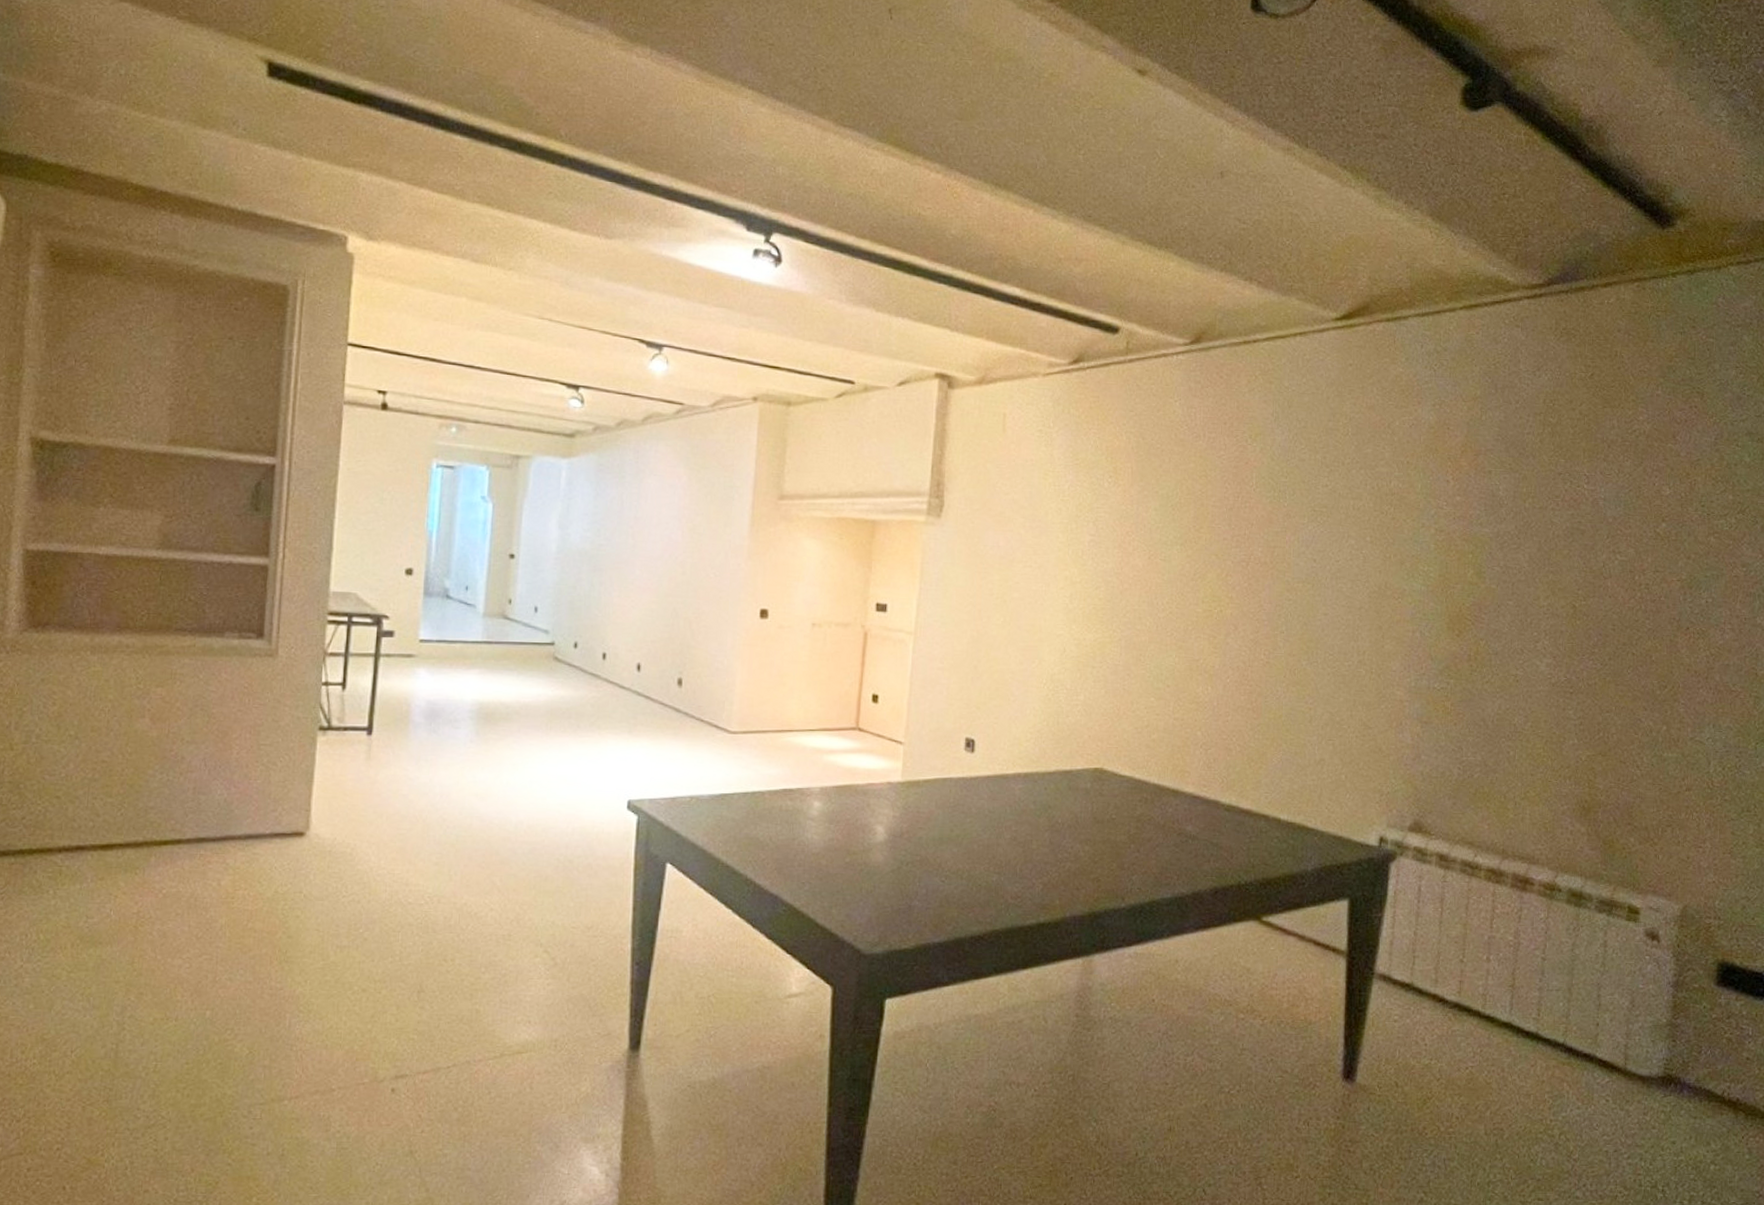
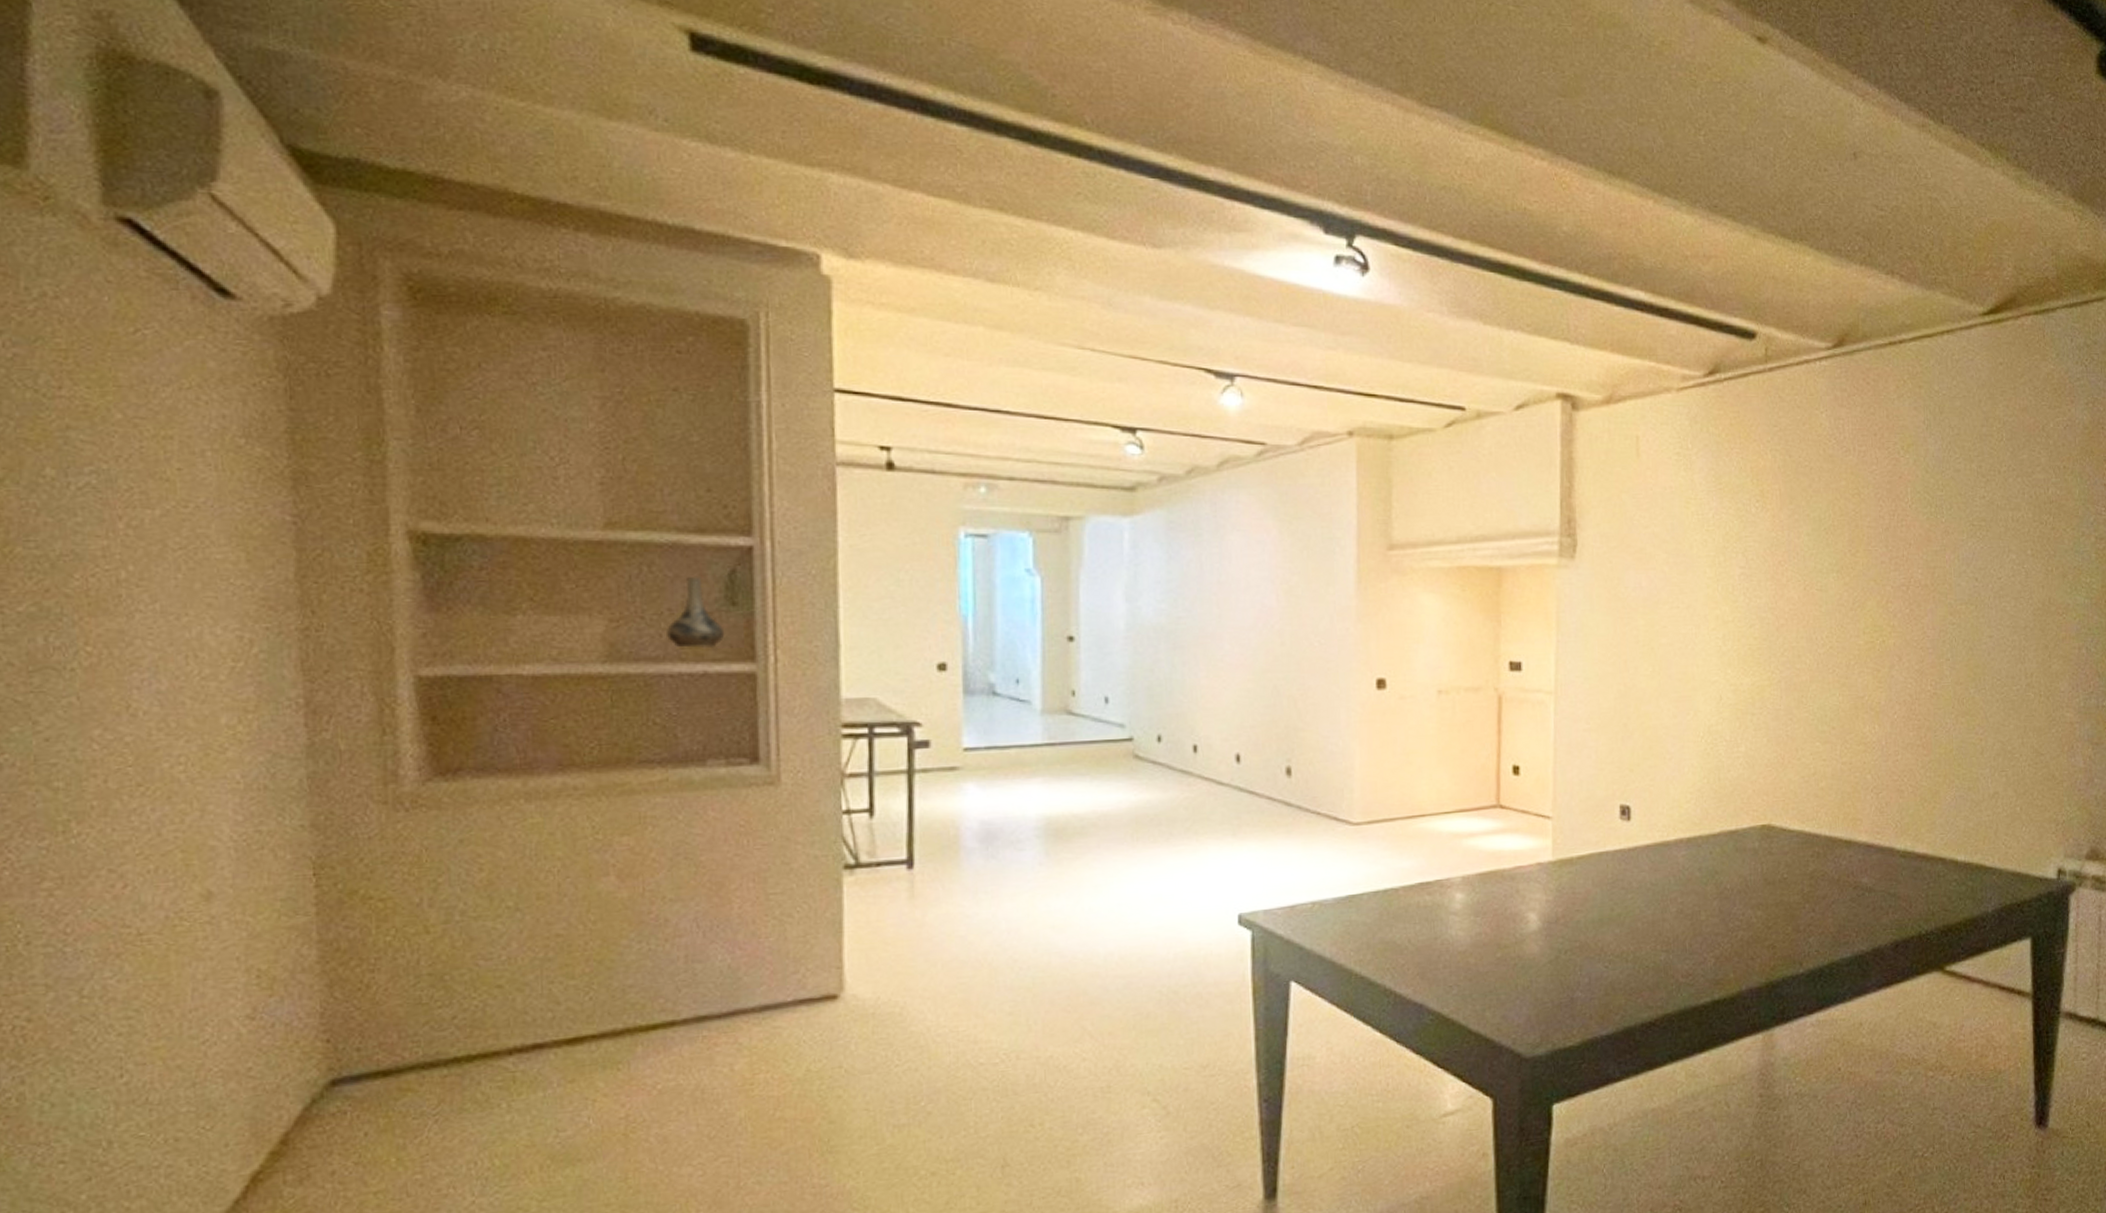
decorative vase: none [205,486,248,544] -> present [667,577,725,649]

